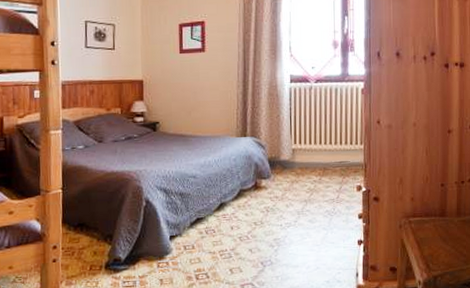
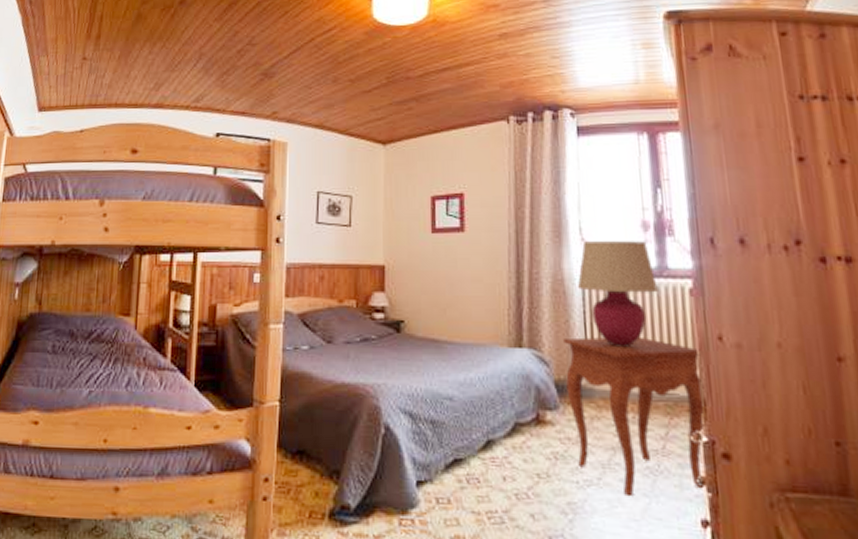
side table: none [275,124,366,231] -> present [563,336,707,497]
table lamp: none [286,56,341,132] -> present [577,241,658,346]

